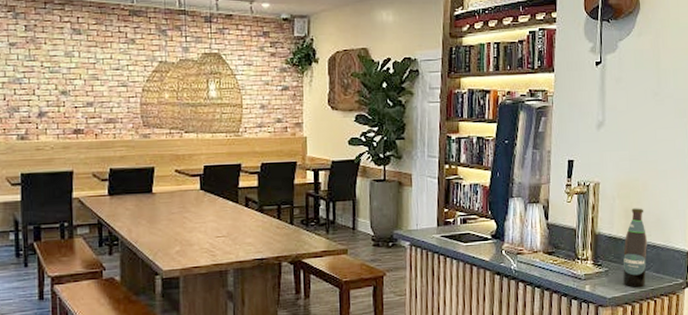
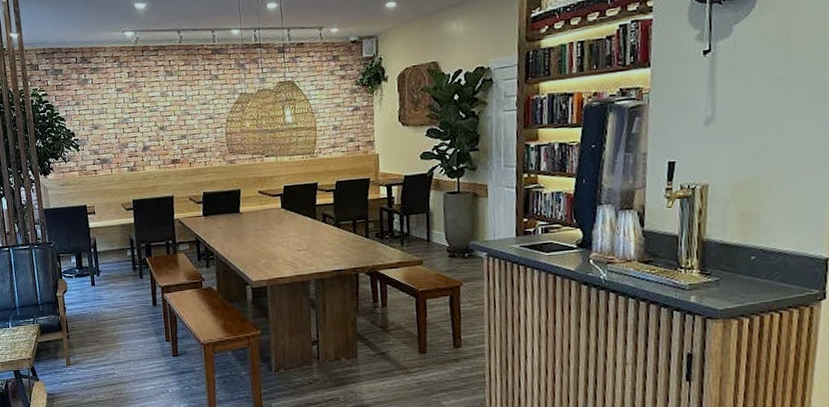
bottle: present [622,208,648,287] -> none [737,211,772,298]

